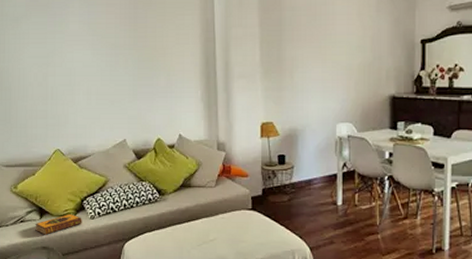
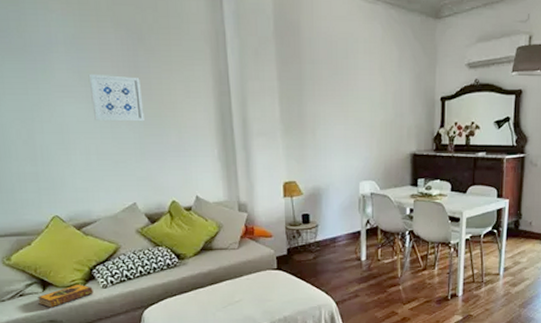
wall art: none [95,24,139,66] -> present [88,73,144,122]

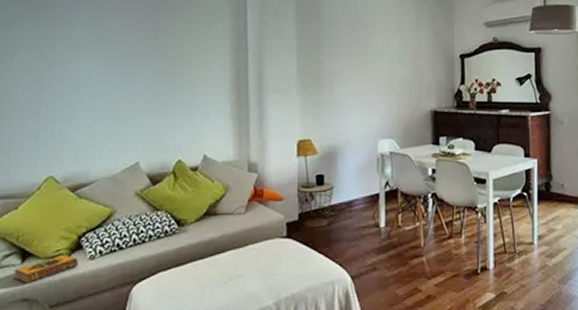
wall art: present [88,73,144,122] -> none [106,31,159,78]

